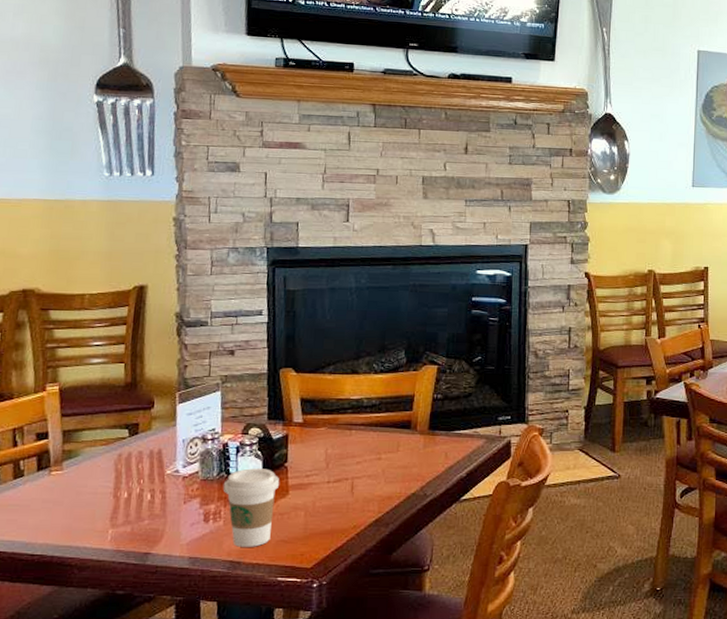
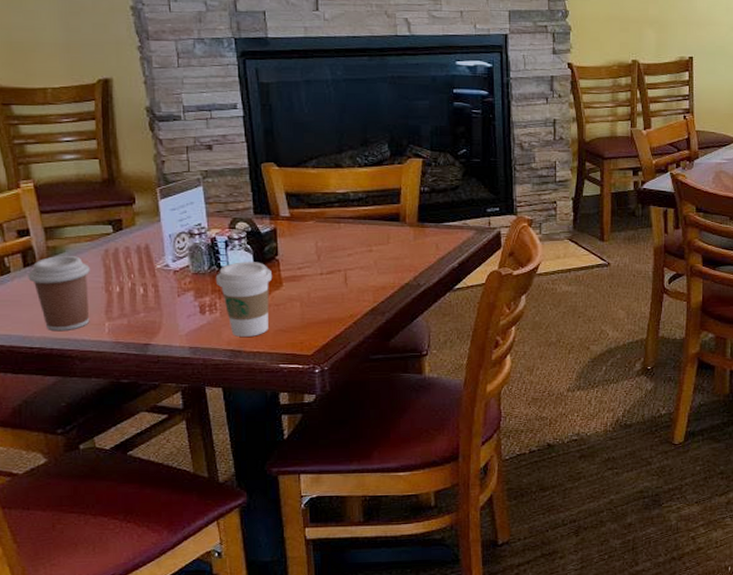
coffee cup: none [40,459,101,538] -> present [28,255,90,332]

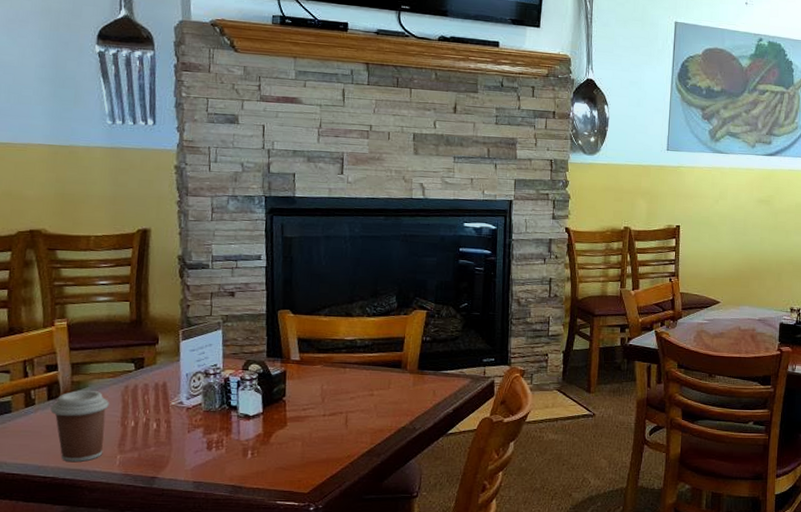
coffee cup: present [215,262,273,337] -> none [225,401,279,473]

